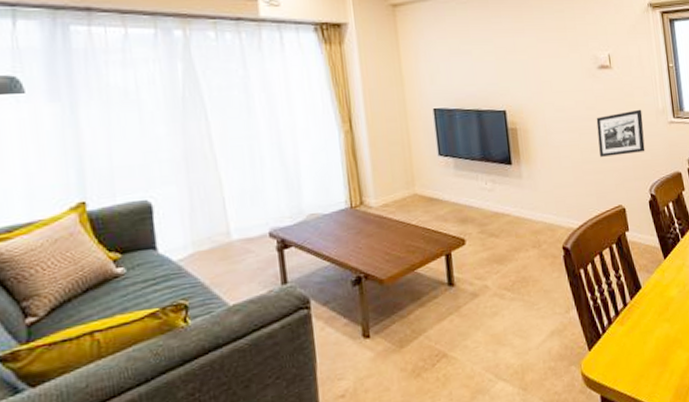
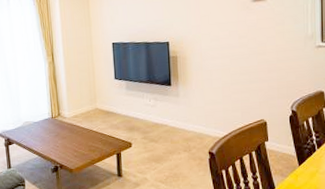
picture frame: present [596,109,645,157] -> none [247,35,291,79]

